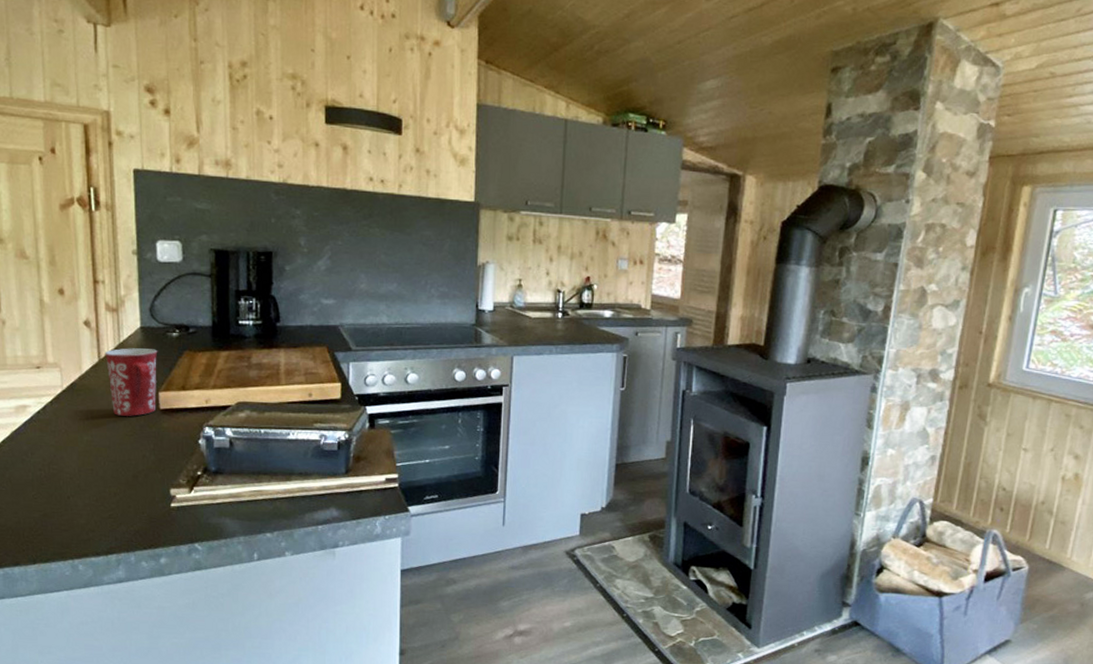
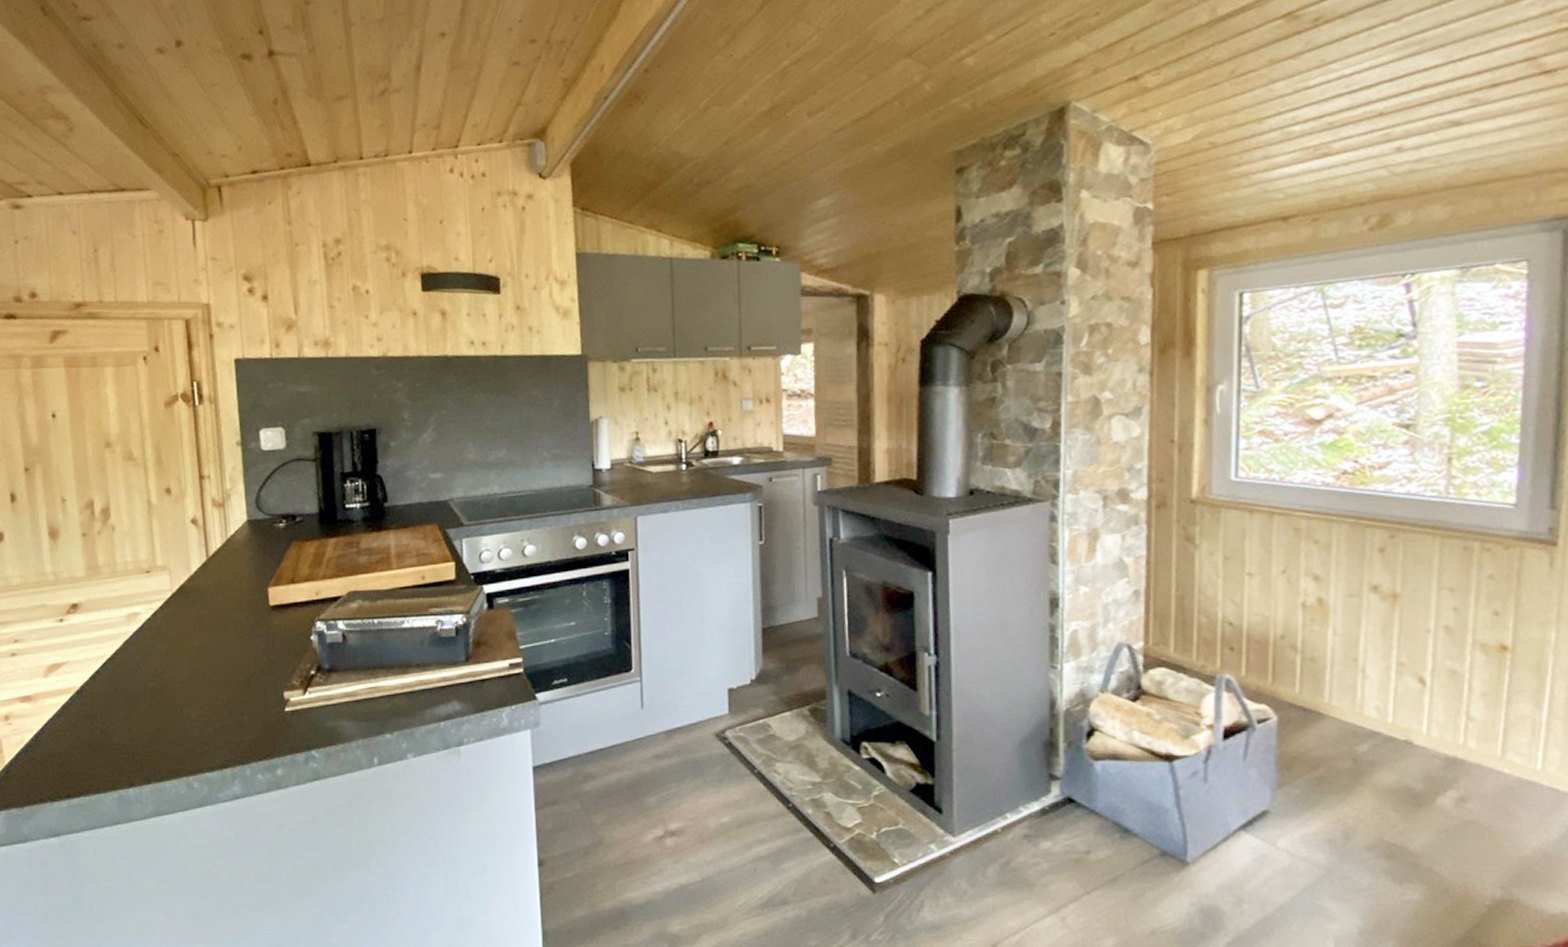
mug: present [105,348,158,416] -> none [212,542,266,616]

